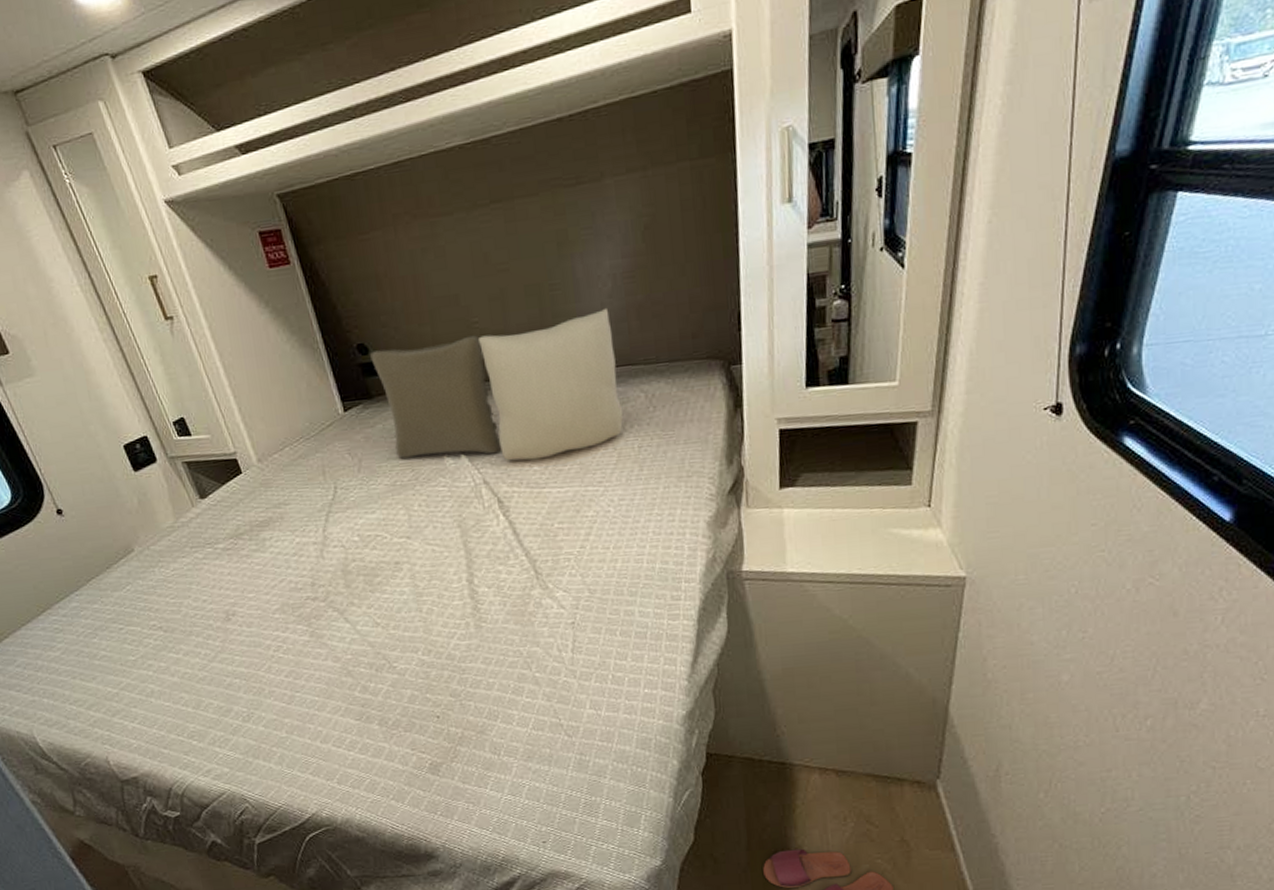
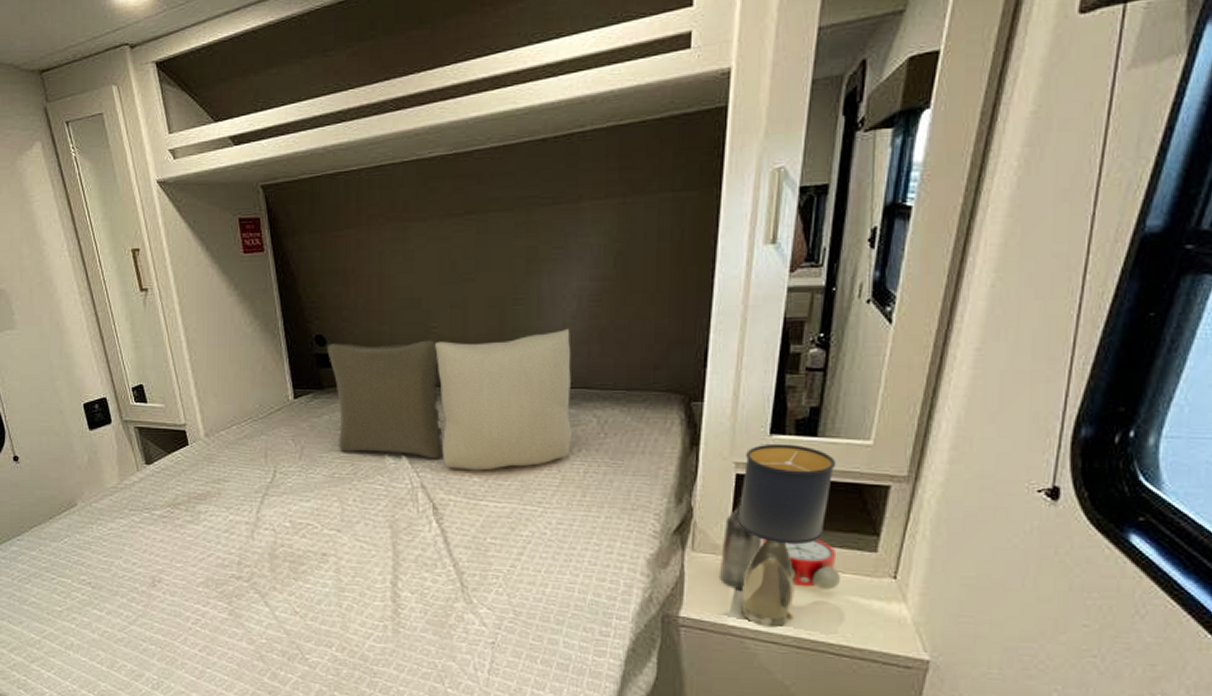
water bottle: none [773,451,810,539] -> present [718,498,763,591]
table lamp: none [783,394,868,569] -> present [736,443,837,628]
alarm clock: none [810,480,883,528] -> present [763,539,842,590]

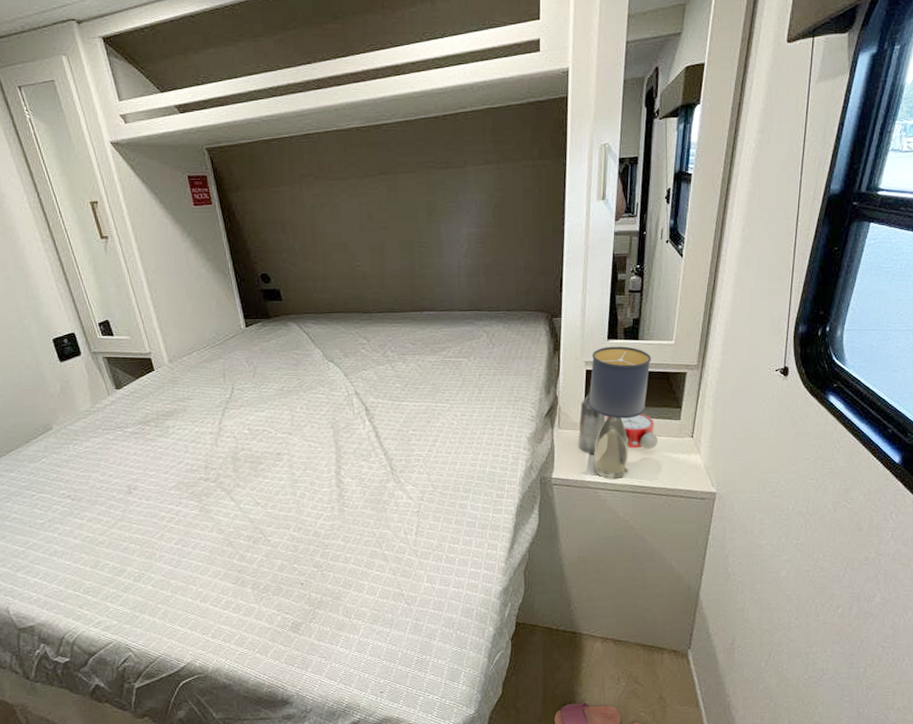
pillow: present [326,340,443,459] -> none [270,276,371,371]
pillow: present [435,328,573,471] -> none [360,264,469,379]

